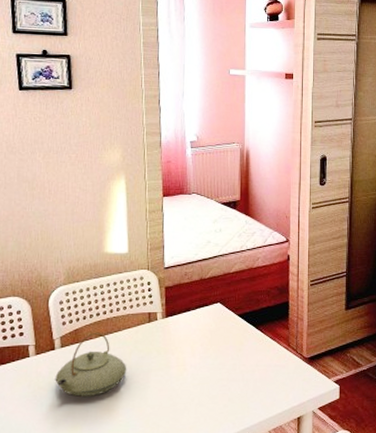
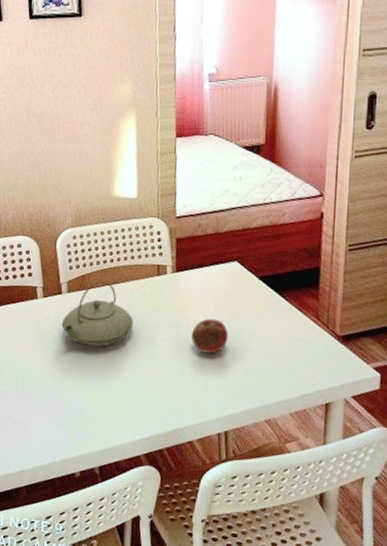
fruit: none [180,356,215,388] -> present [191,318,229,354]

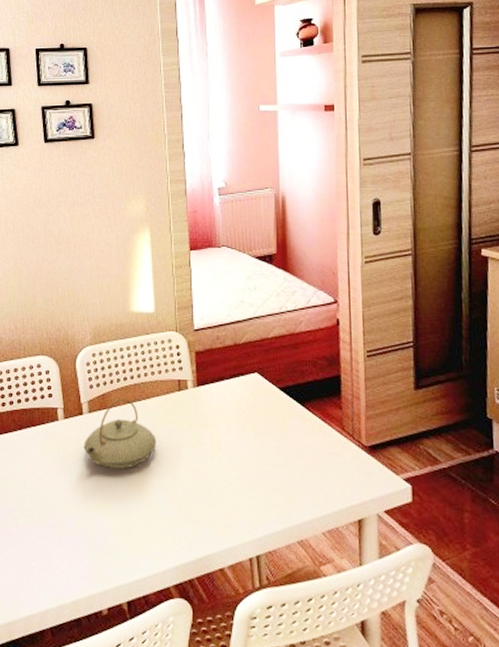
fruit: present [191,318,229,354] -> none [215,433,254,471]

